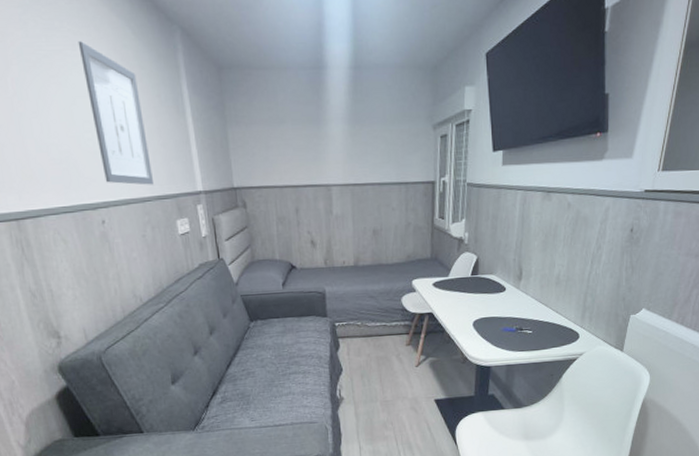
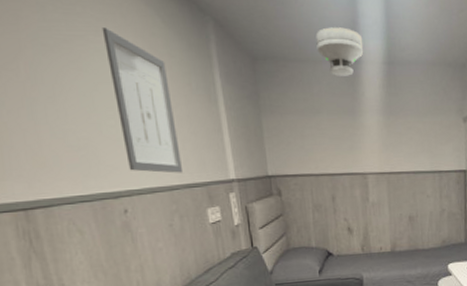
smoke detector: none [280,31,329,83] -> present [315,27,364,76]

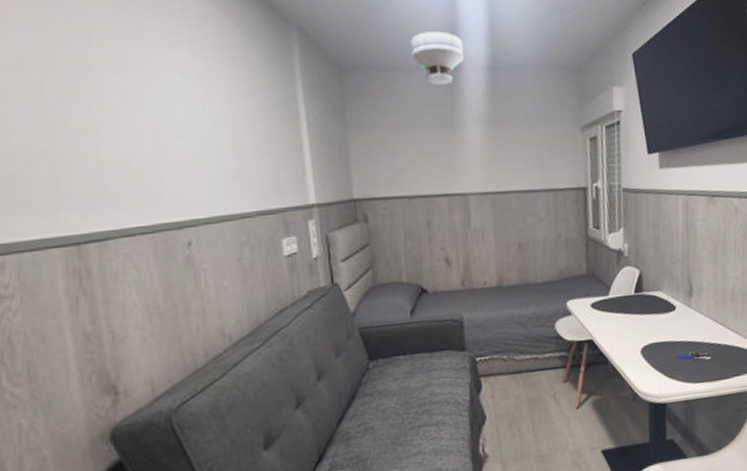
wall art: present [102,28,184,173] -> none [177,42,257,199]

